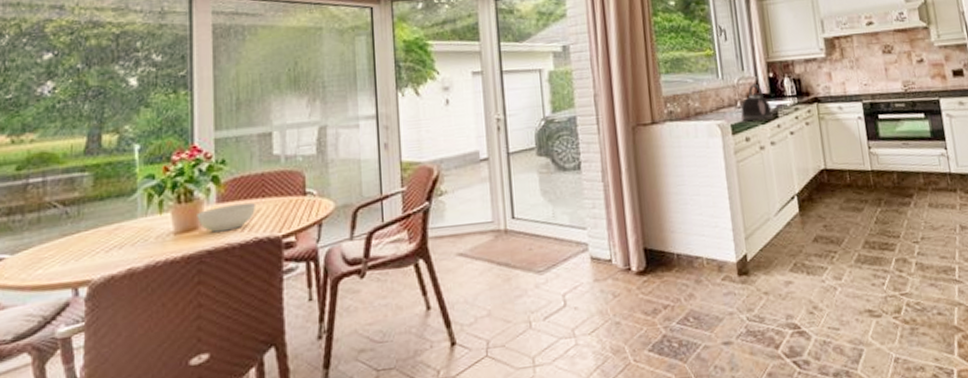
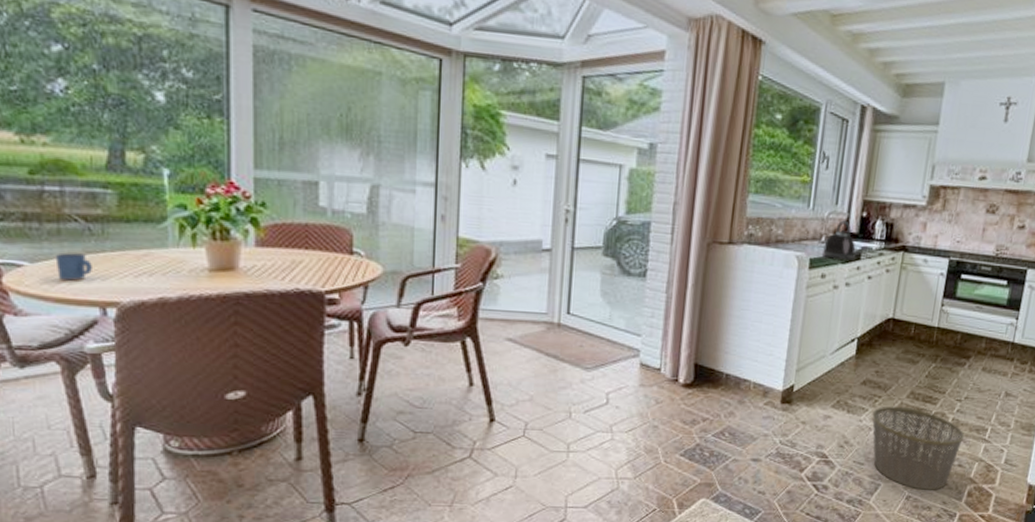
mug: none [34,237,67,267] -> present [55,253,92,281]
bowl: present [197,202,257,233] -> none [233,250,299,277]
basket: none [833,256,935,349] -> present [872,406,965,490]

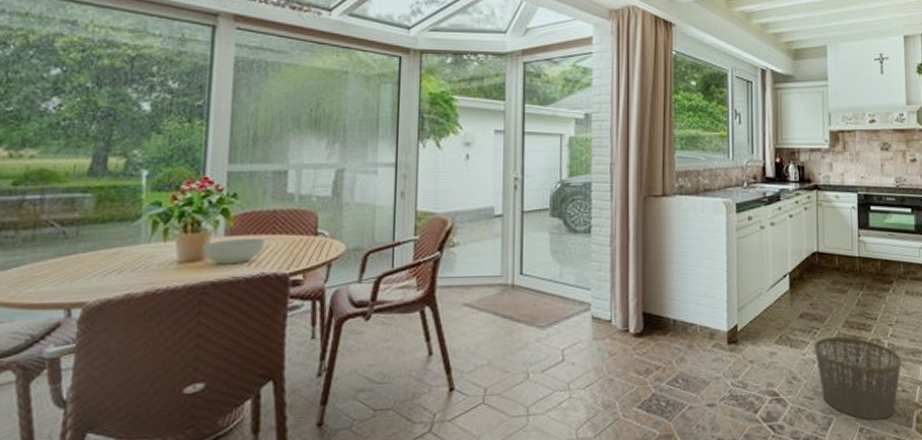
mug: present [55,253,92,281] -> none [26,257,62,285]
bowl: none [233,250,299,277] -> present [203,238,266,265]
kettle: present [823,220,856,260] -> none [747,167,775,202]

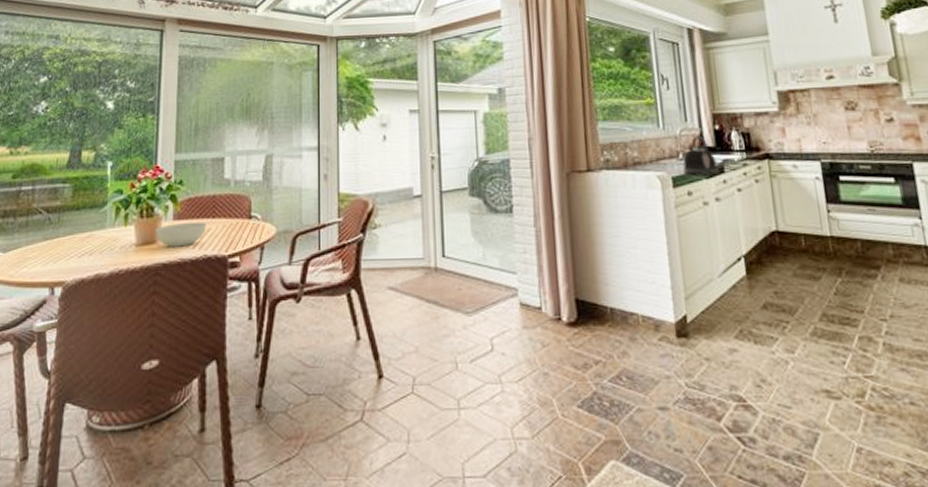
kettle: none [747,167,775,202] -> present [683,135,718,175]
basket: present [814,336,902,420] -> none [784,332,906,439]

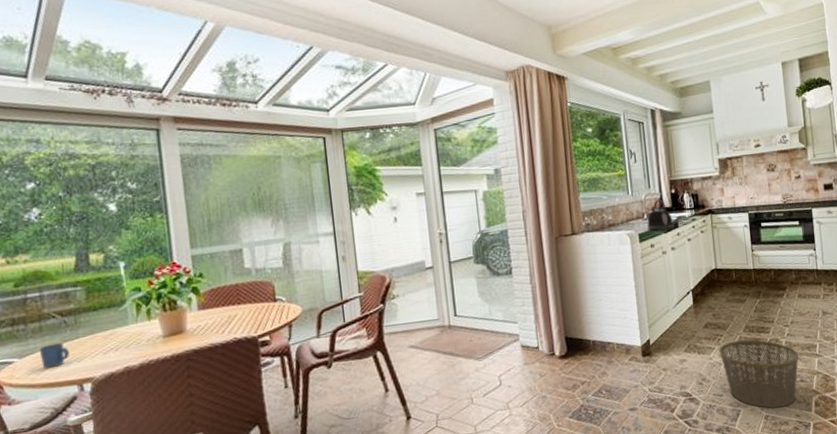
mug: none [21,241,48,266] -> present [38,343,69,368]
bowl: present [155,222,207,247] -> none [181,309,234,335]
basket: none [784,332,906,439] -> present [719,338,799,409]

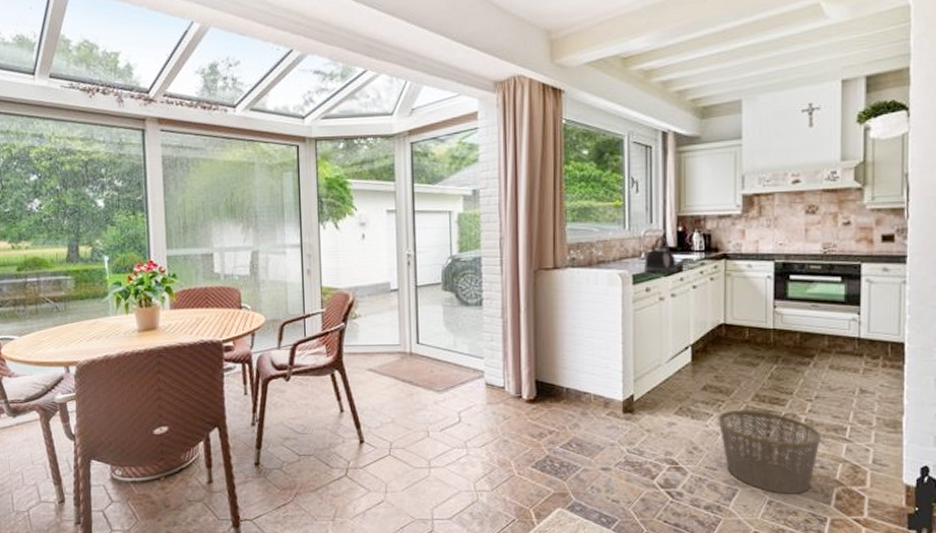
mug: present [38,343,69,368] -> none [34,326,59,348]

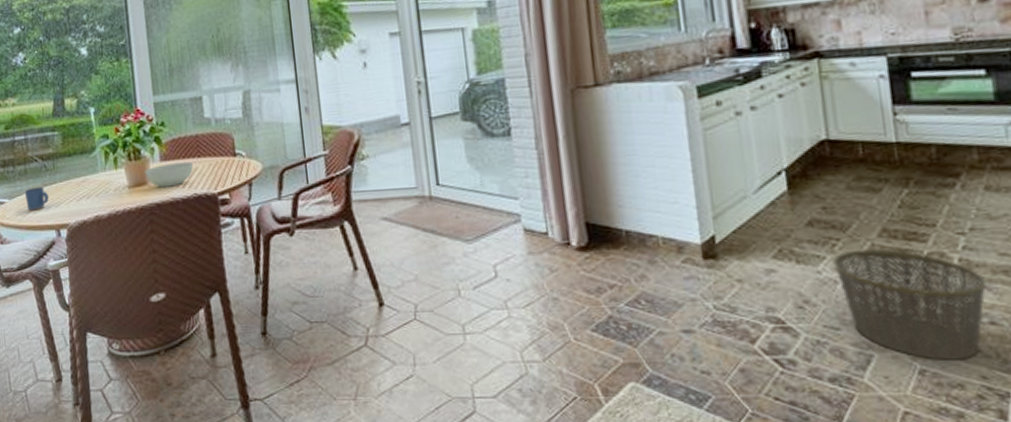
mug: none [34,326,59,348] -> present [24,187,49,211]
bowl: none [155,311,202,333] -> present [145,161,194,188]
kettle: present [644,236,677,273] -> none [710,36,754,82]

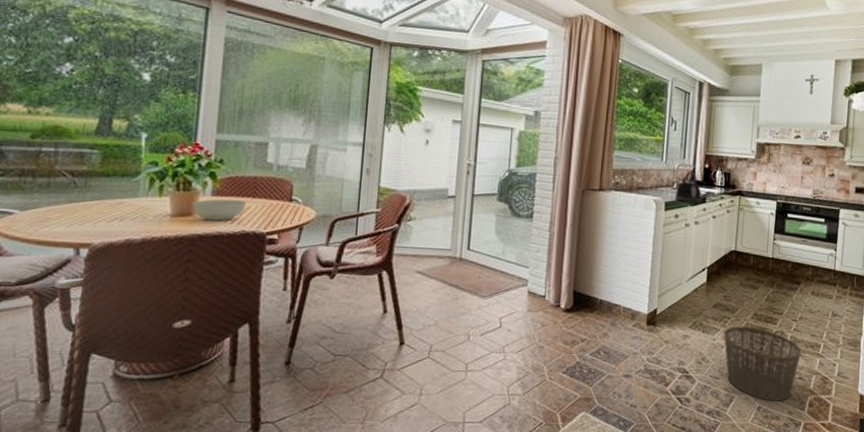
mug: present [24,187,49,211] -> none [42,202,72,226]
kettle: none [710,36,754,82] -> present [675,170,702,203]

